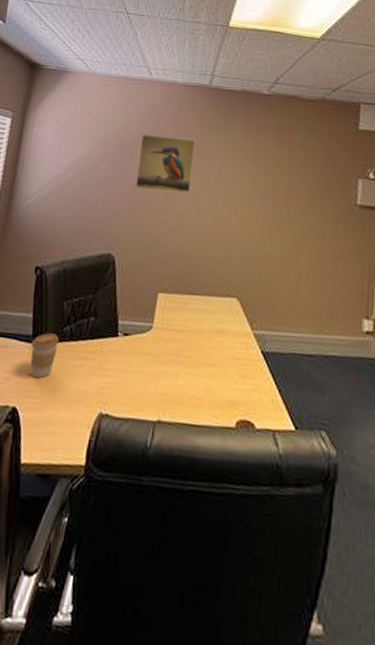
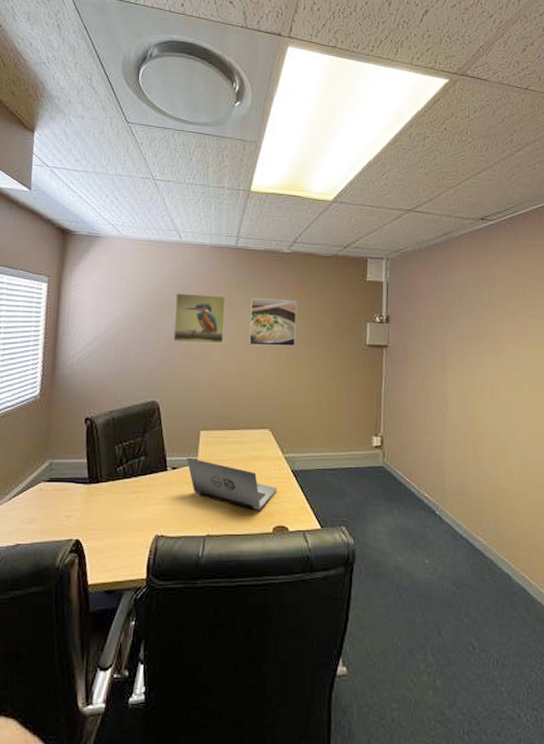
coffee cup: present [30,333,59,379] -> none [88,474,113,513]
laptop: none [141,323,244,397] -> present [187,457,277,510]
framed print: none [219,144,276,201] -> present [249,298,297,346]

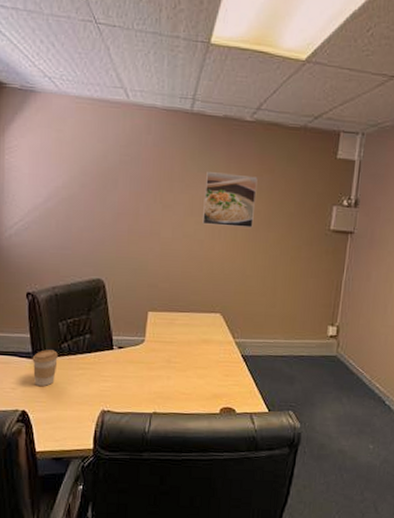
coffee cup: none [88,474,113,513] -> present [32,350,58,387]
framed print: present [173,293,225,344] -> none [120,162,178,221]
laptop: present [187,457,277,510] -> none [134,337,226,392]

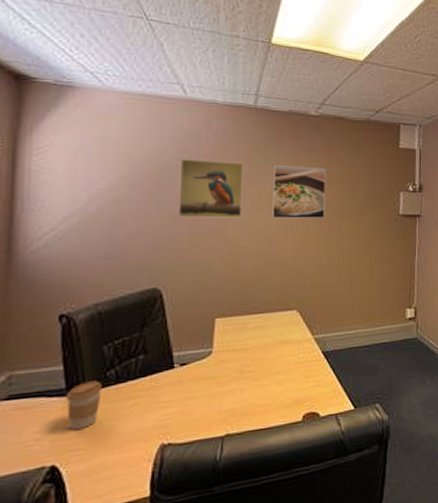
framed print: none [120,162,178,221] -> present [179,159,243,218]

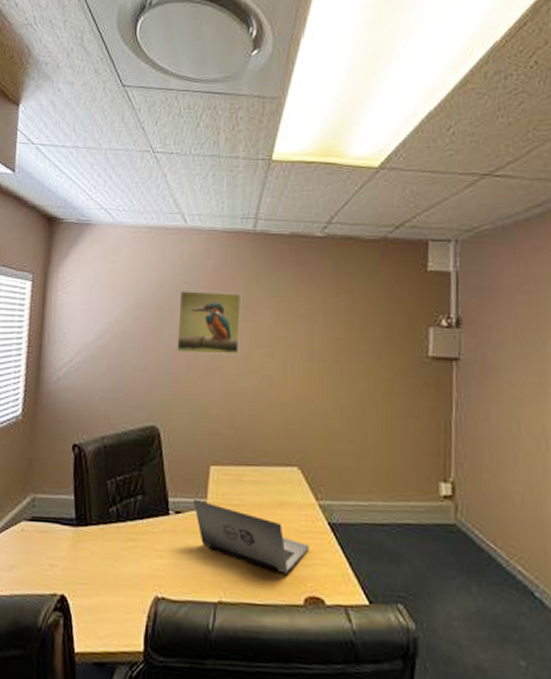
coffee cup: present [66,380,102,431] -> none [75,515,105,564]
laptop: none [199,350,307,400] -> present [194,499,309,574]
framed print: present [272,165,326,219] -> none [271,296,333,358]

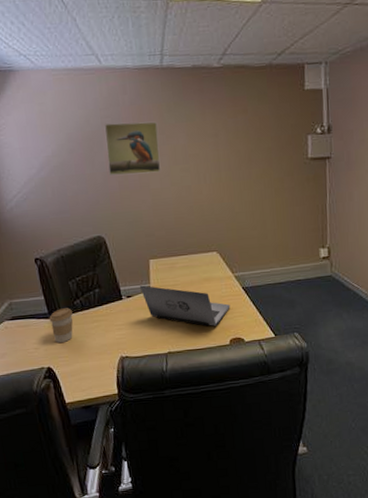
coffee cup: none [75,515,105,564] -> present [49,308,73,344]

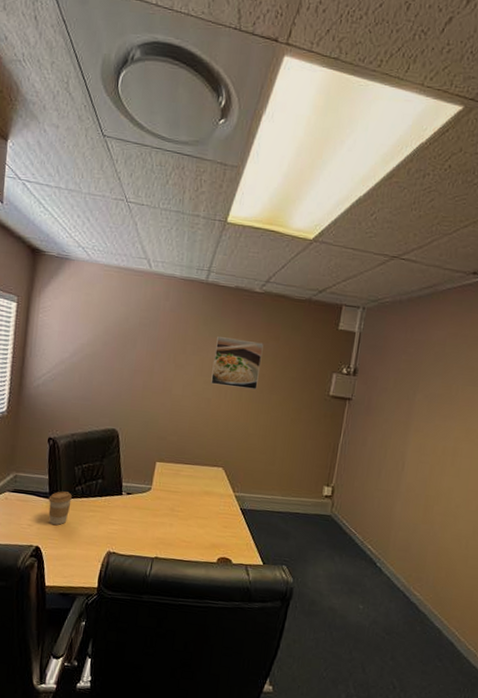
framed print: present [104,121,161,176] -> none [136,324,191,380]
laptop: present [140,285,230,327] -> none [141,485,225,541]
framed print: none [184,118,235,171] -> present [211,336,264,390]

